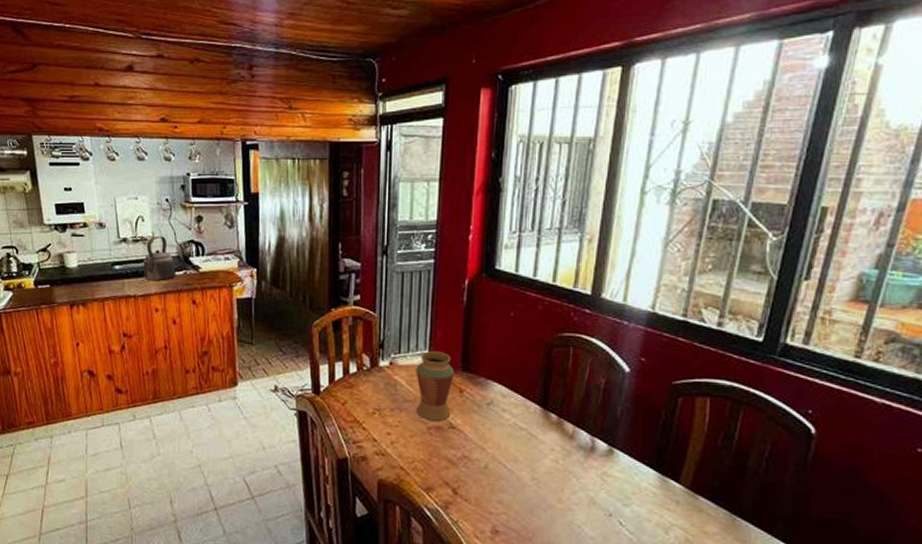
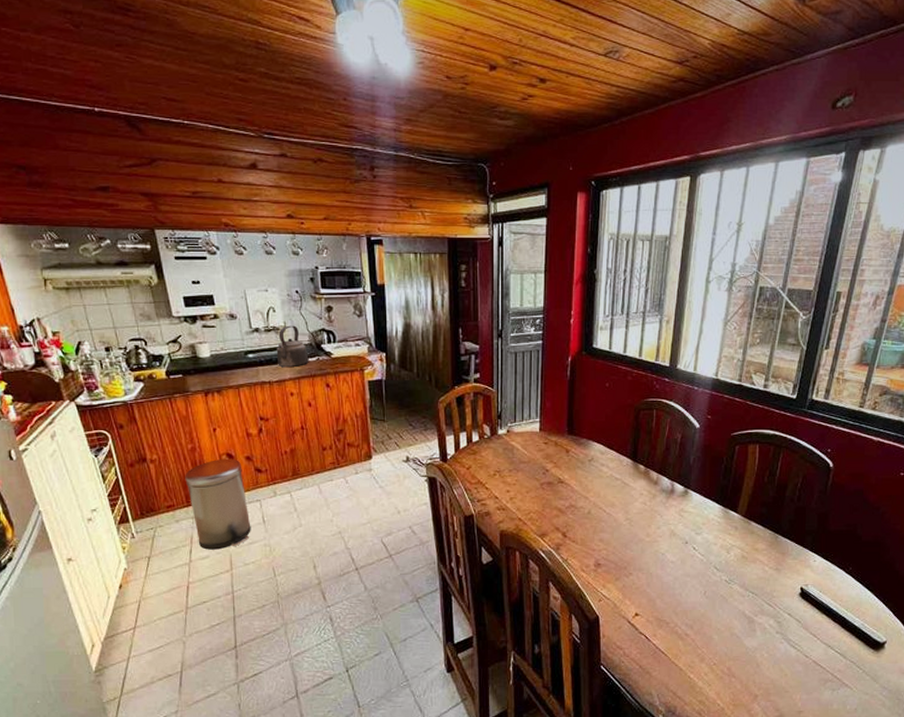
pedal bin: none [46,375,108,474] -> present [185,458,251,550]
vase: present [416,350,454,421] -> none [529,418,561,478]

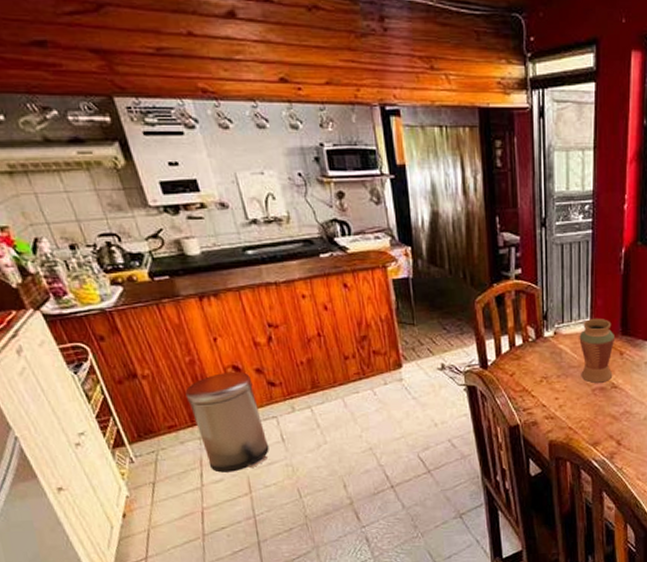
kettle: present [276,325,309,368] -> none [280,215,321,266]
vase: none [529,418,561,478] -> present [579,318,614,383]

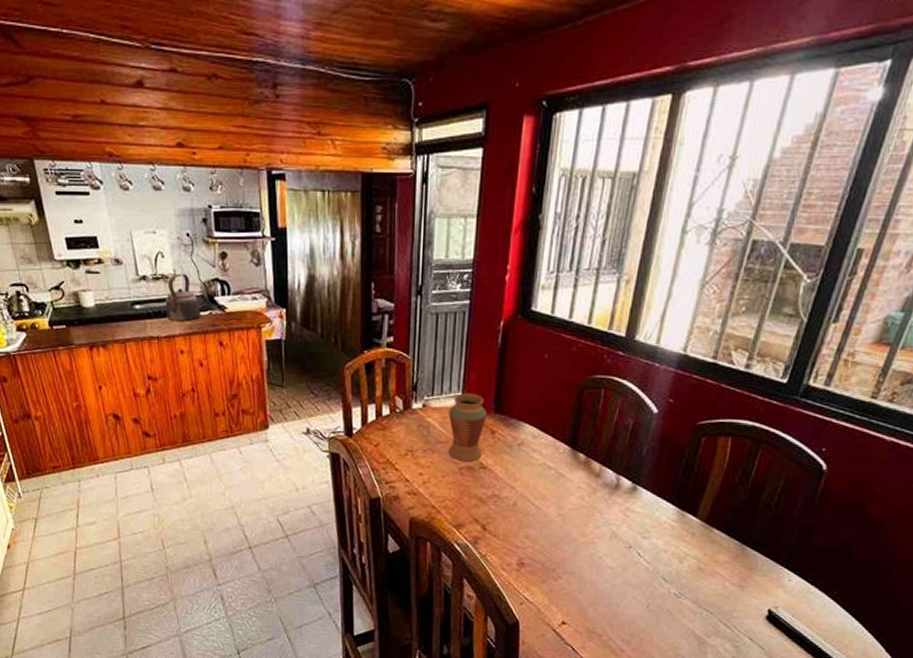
pedal bin: present [185,371,269,473] -> none [70,419,139,516]
kettle: none [280,215,321,266] -> present [165,273,201,322]

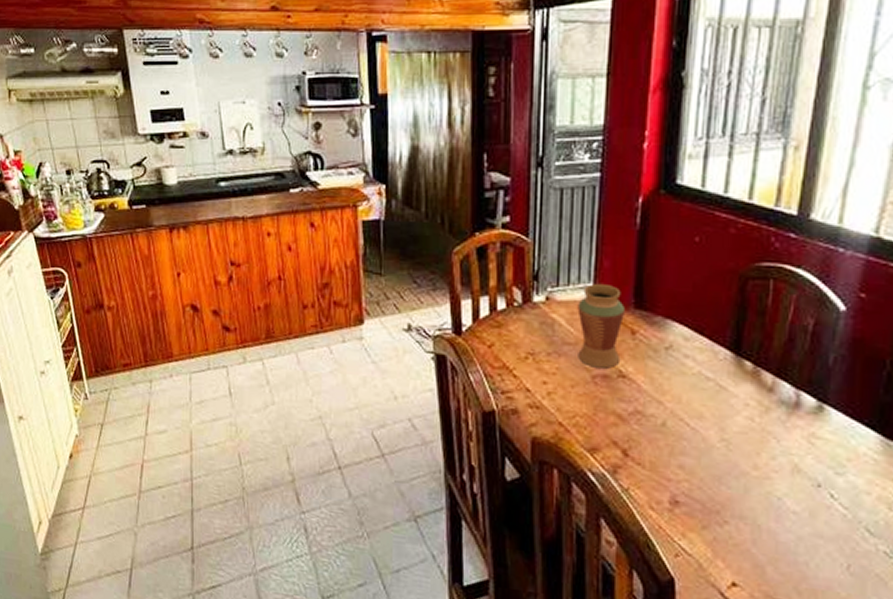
kettle: present [165,273,201,322] -> none [252,146,291,201]

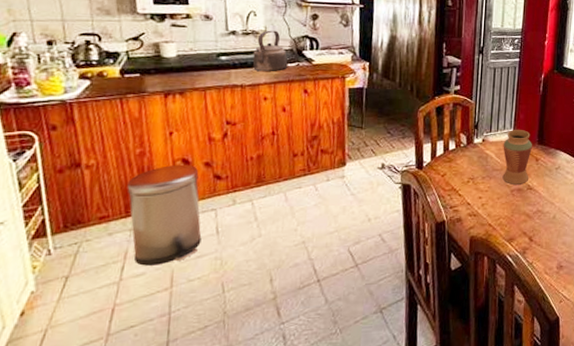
pedal bin: none [144,310,215,424] -> present [126,164,202,266]
kettle: none [252,146,291,201] -> present [252,30,288,72]

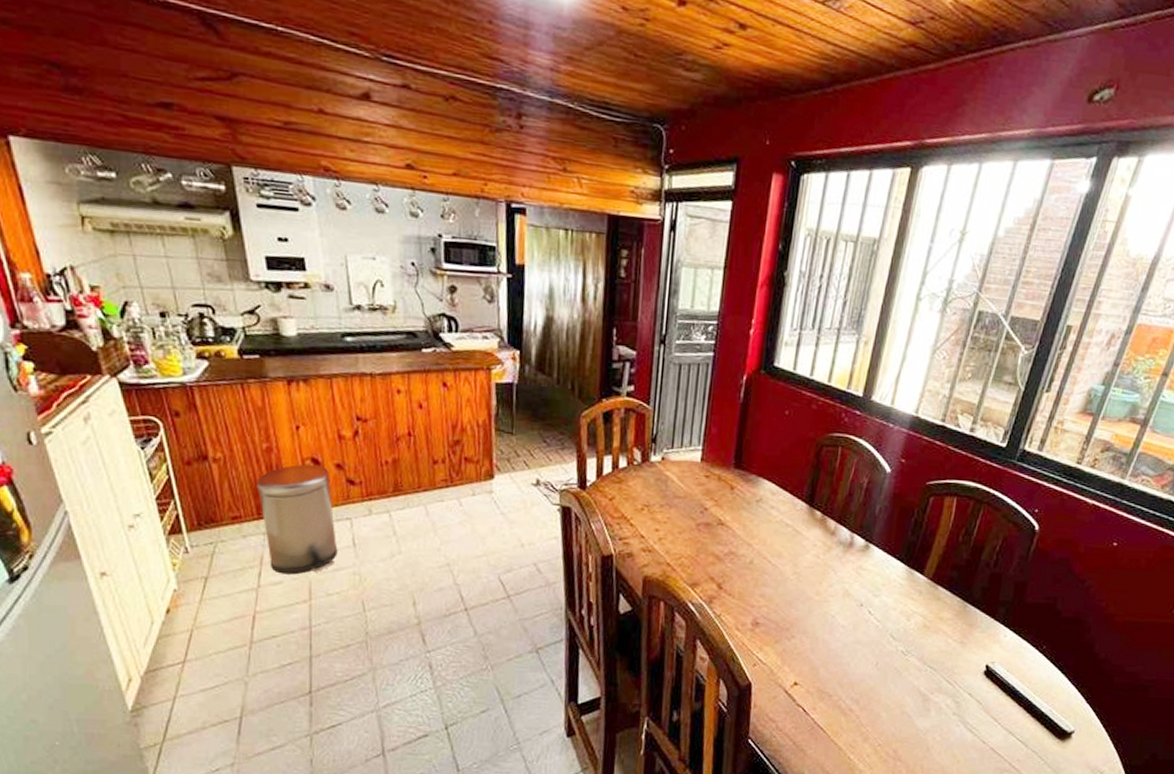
kettle: present [252,30,288,72] -> none [382,305,423,358]
vase: present [502,129,532,185] -> none [686,446,727,518]

